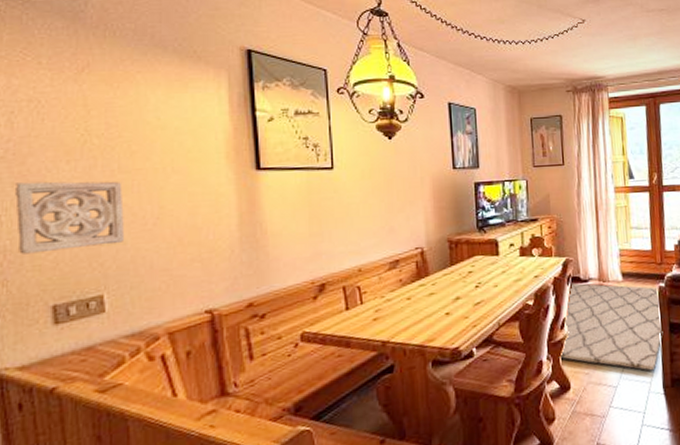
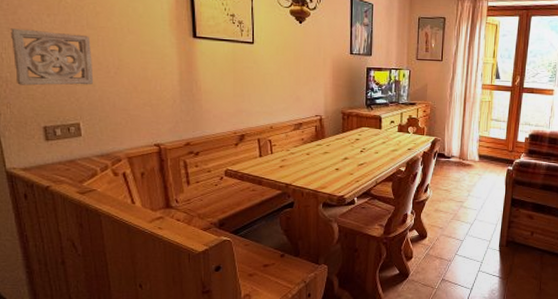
rug: present [558,282,663,371] -> none [420,158,508,233]

